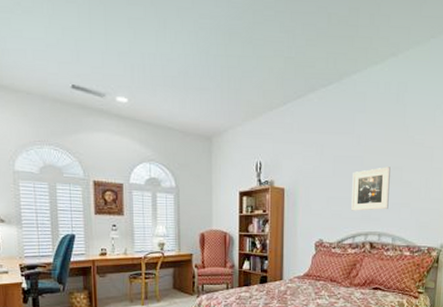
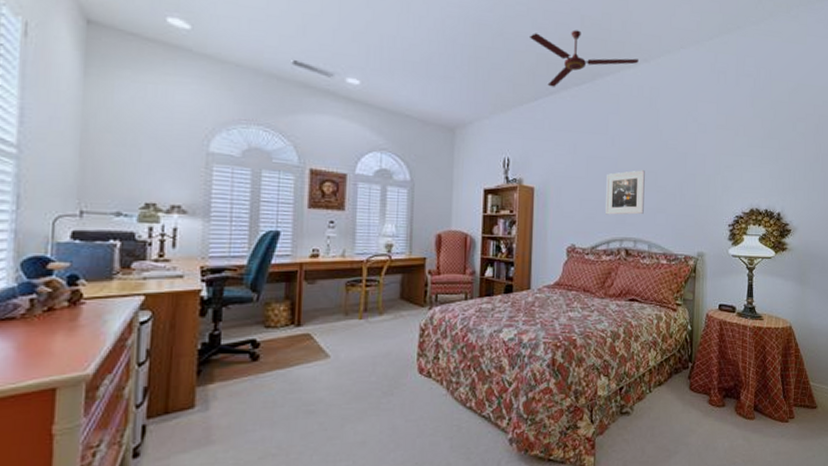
ceiling fan: none [278,29,386,90] -> present [530,30,638,87]

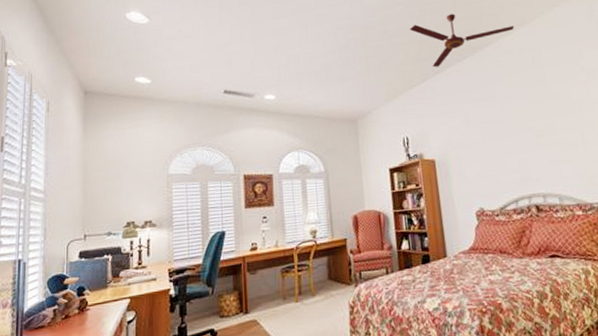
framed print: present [606,170,645,215] -> none [503,126,548,175]

